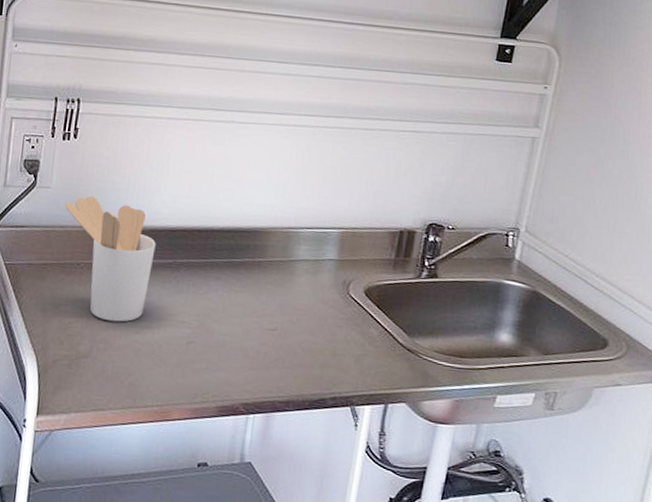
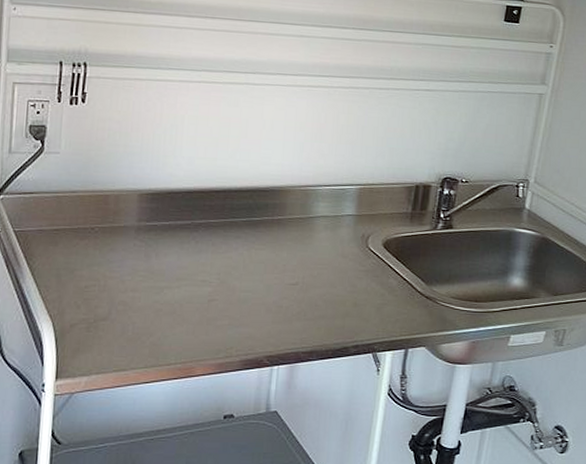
utensil holder: present [64,195,156,322] -> none [75,160,173,284]

